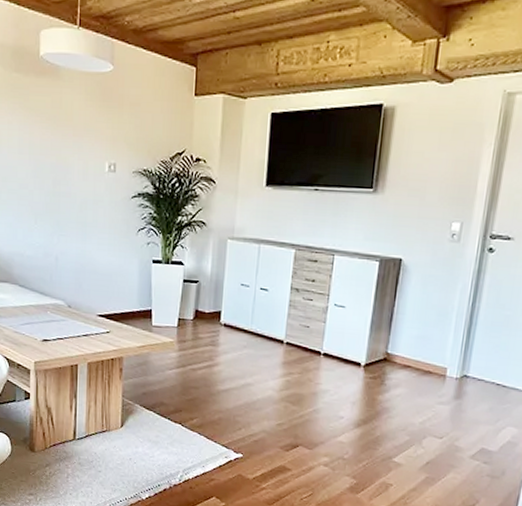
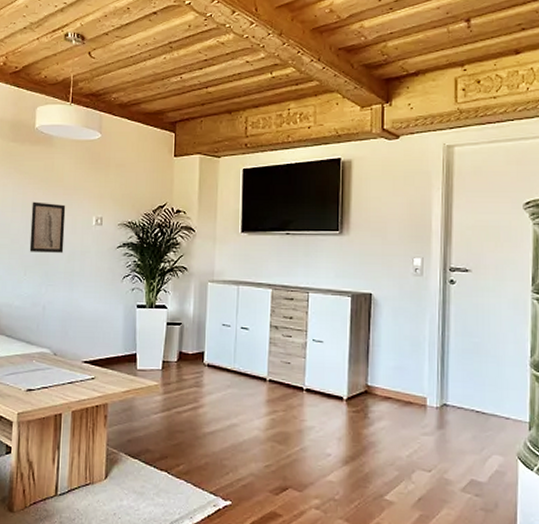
wall art: none [39,142,76,201] -> present [29,201,66,253]

